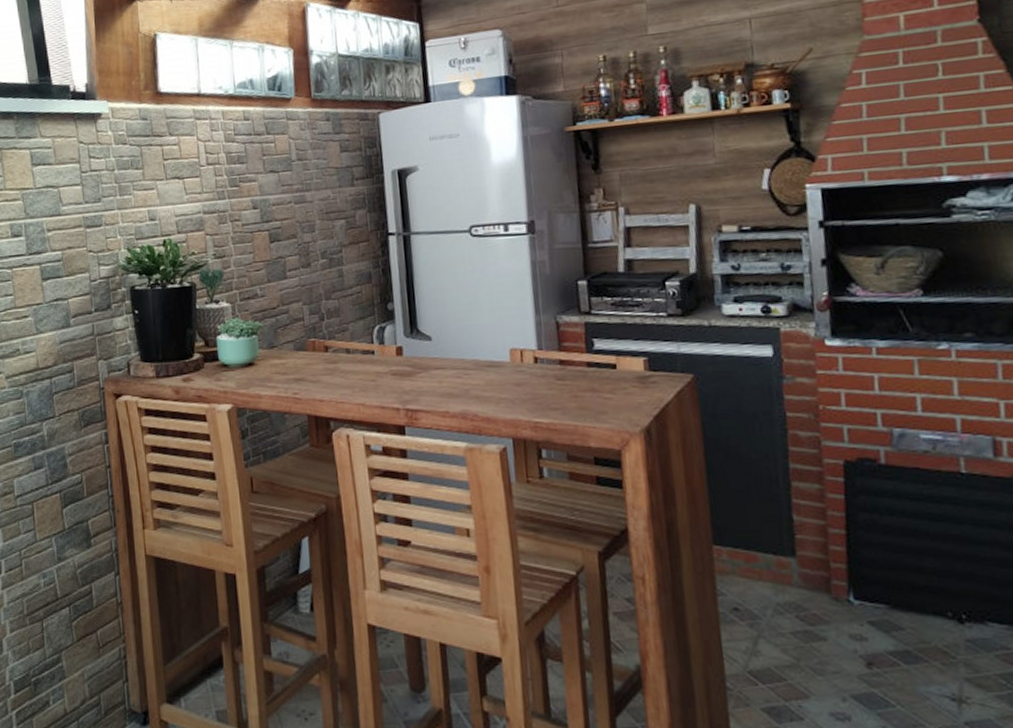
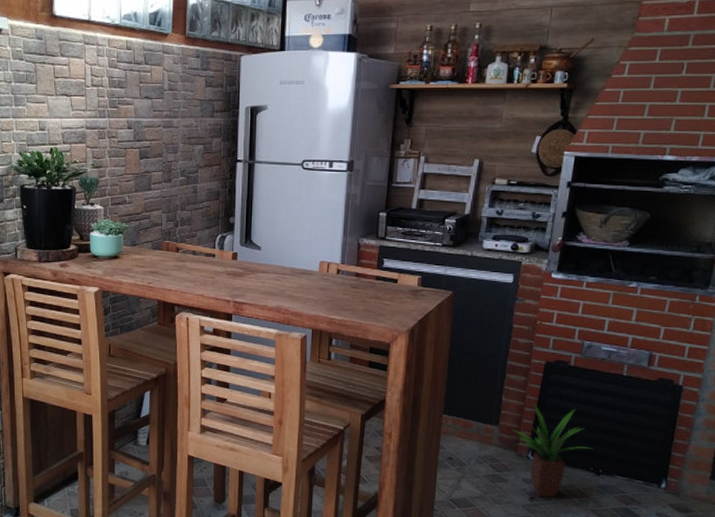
potted plant: none [816,522,946,662] -> present [512,404,594,498]

